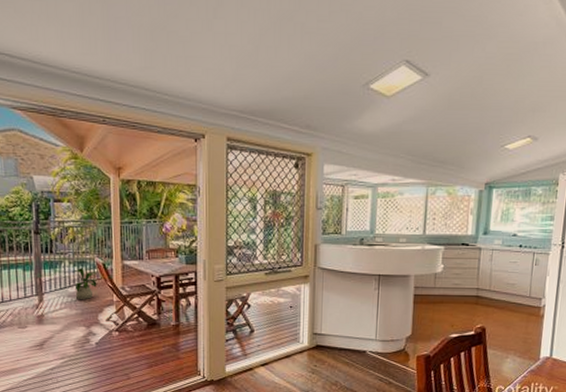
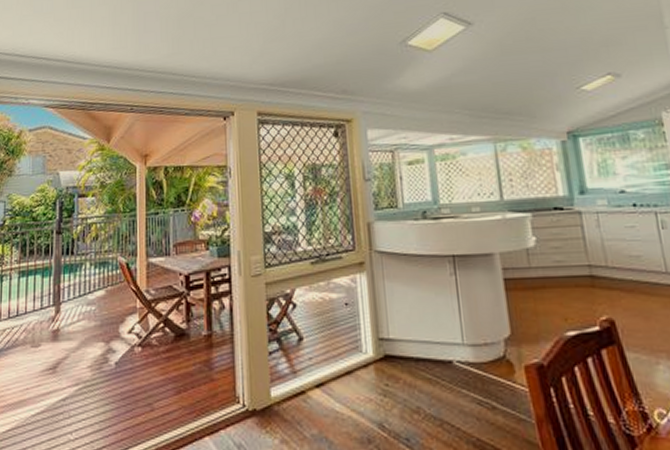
house plant: present [71,268,97,299] -> none [92,269,119,307]

